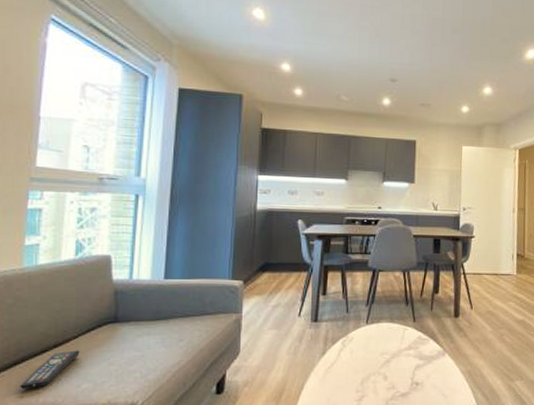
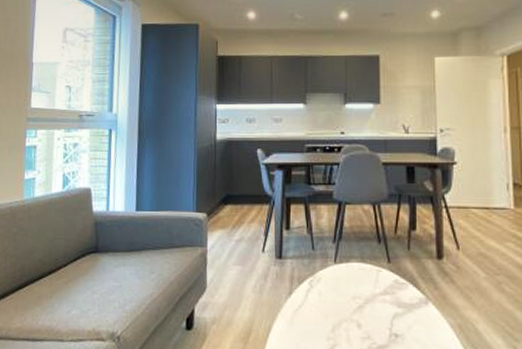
remote control: present [20,350,80,389] -> none [24,277,69,312]

